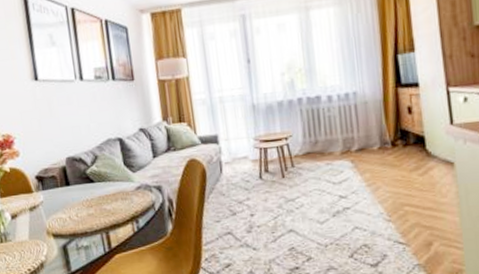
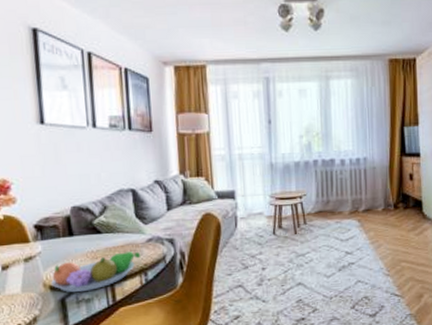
fruit bowl: none [53,199,132,240] -> present [51,251,141,293]

